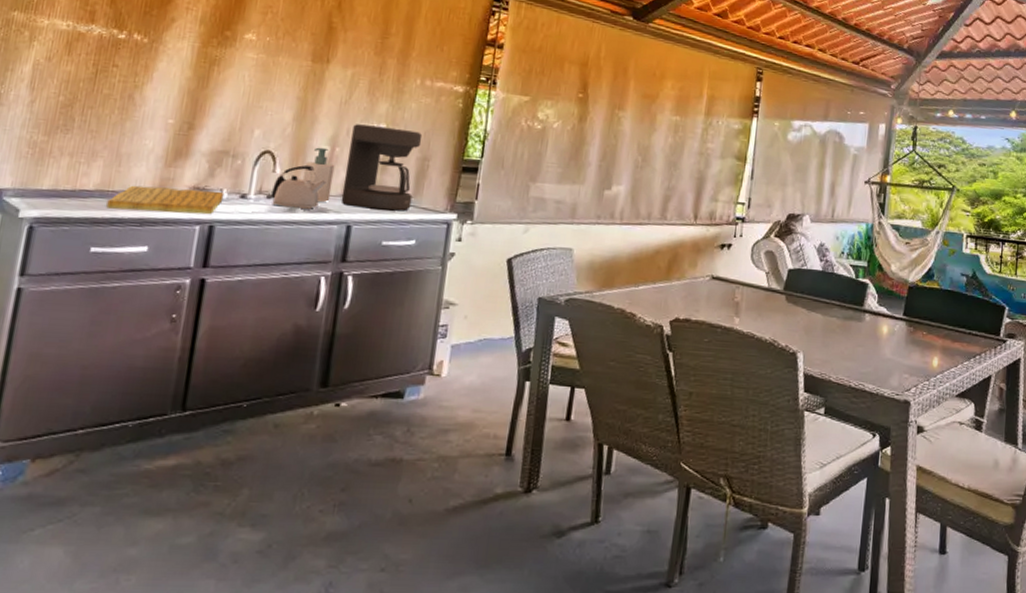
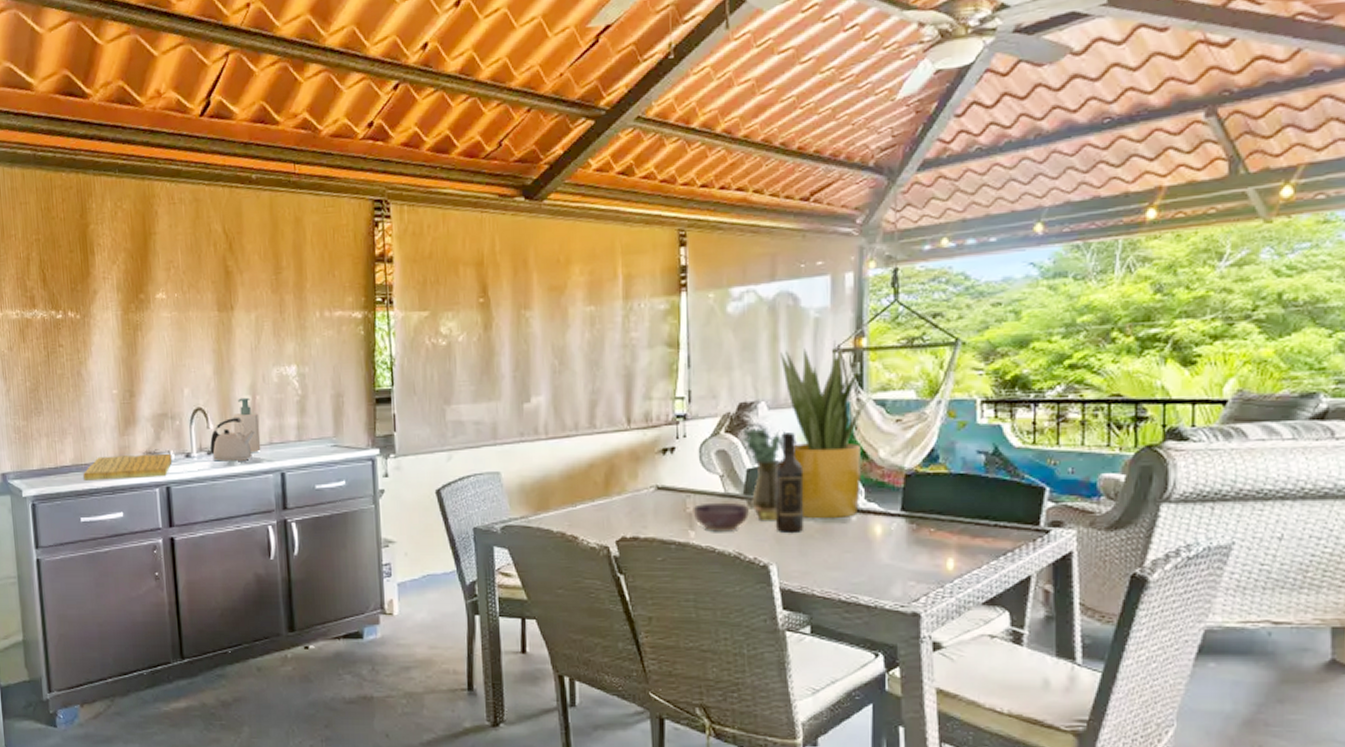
coffee maker: present [340,124,423,211] -> none [267,367,335,454]
bowl: none [739,294,787,321] -> present [693,502,750,532]
vase: none [787,231,819,316] -> present [743,423,782,522]
wine bottle: none [805,242,833,327] -> present [774,432,804,534]
planter: none [825,174,892,318] -> present [780,340,874,519]

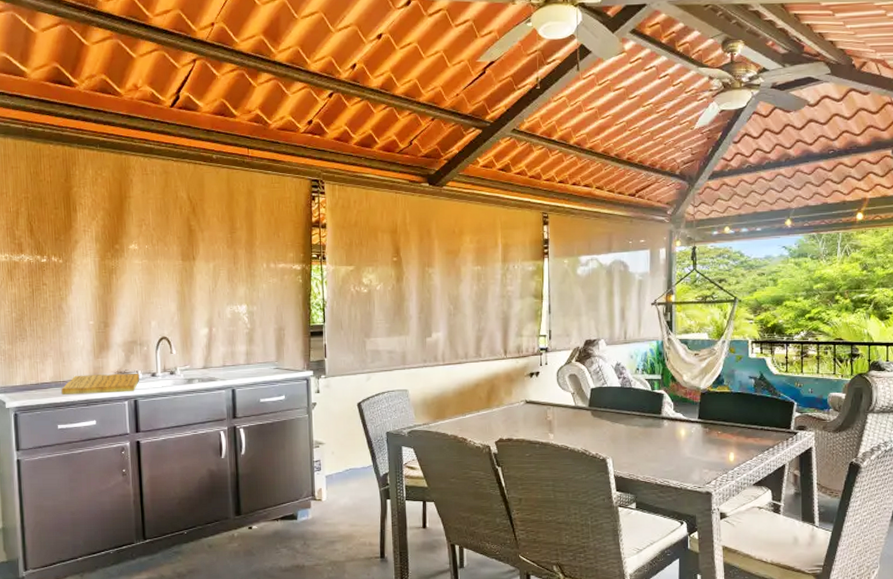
kettle: present [210,416,255,462] -> none [173,344,211,381]
soap bottle: present [232,397,261,453] -> none [192,329,216,374]
bowl: present [693,502,750,532] -> none [552,412,593,434]
vase: present [743,423,782,522] -> none [588,355,616,427]
wine bottle: present [774,432,804,534] -> none [610,362,632,436]
planter: present [780,340,874,519] -> none [615,296,679,425]

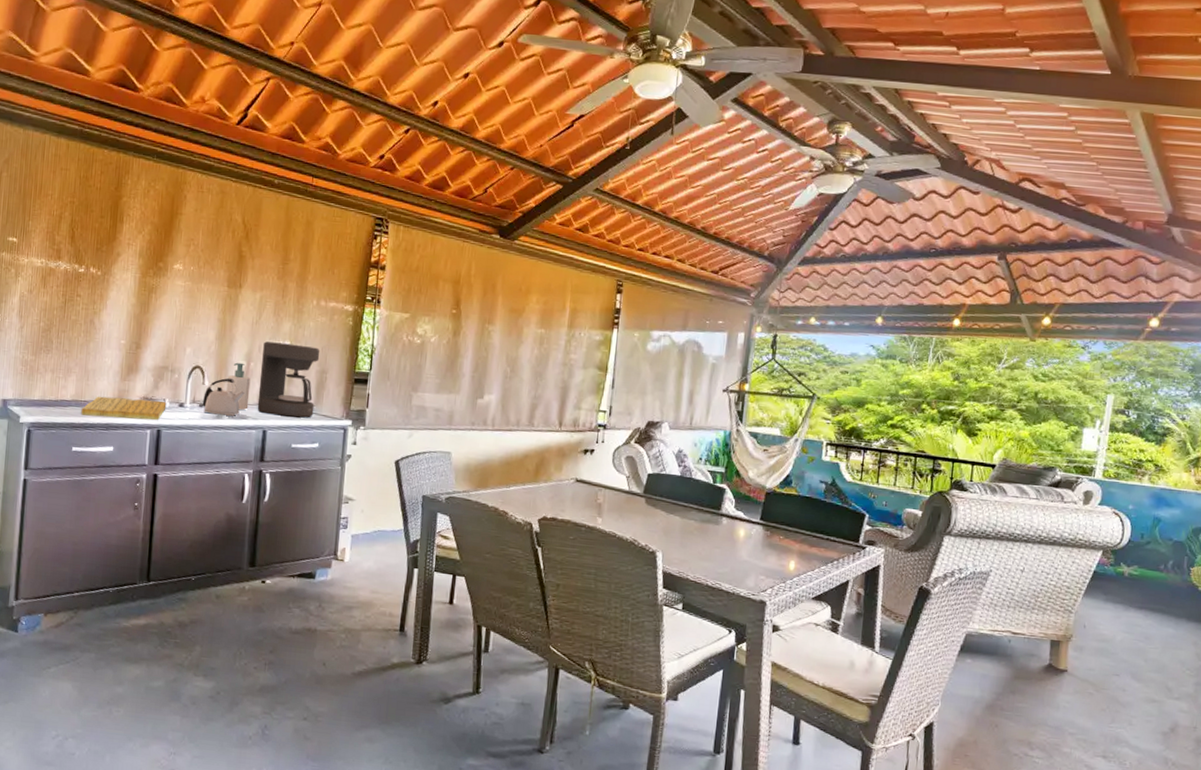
kettle: none [173,344,211,381] -> present [203,378,245,417]
soap bottle: none [192,329,216,374] -> present [226,362,251,411]
coffee maker: none [222,306,277,374] -> present [257,341,320,418]

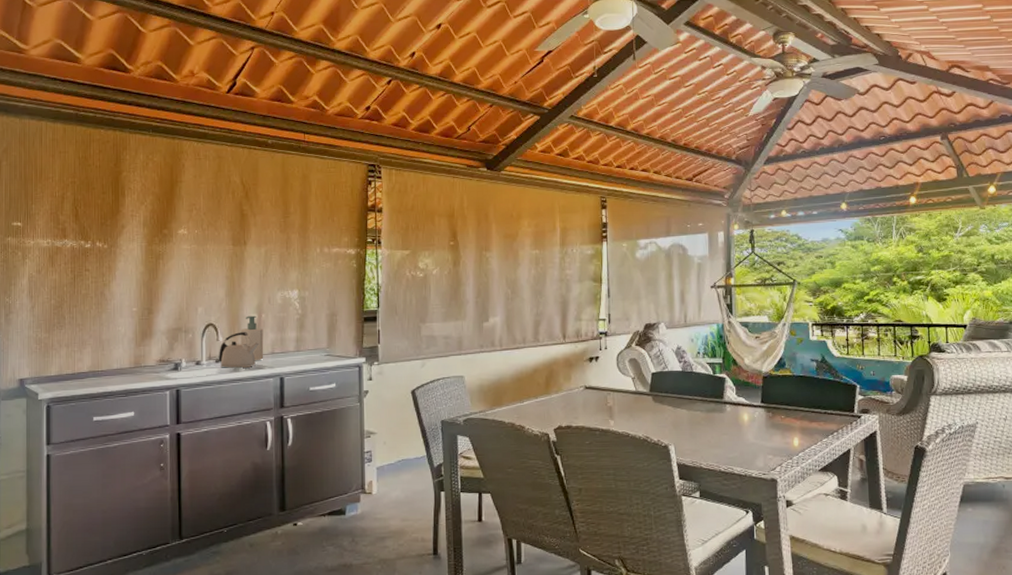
cutting board: present [81,396,167,421] -> none [99,362,183,386]
coffee maker: present [257,341,320,418] -> none [272,291,328,362]

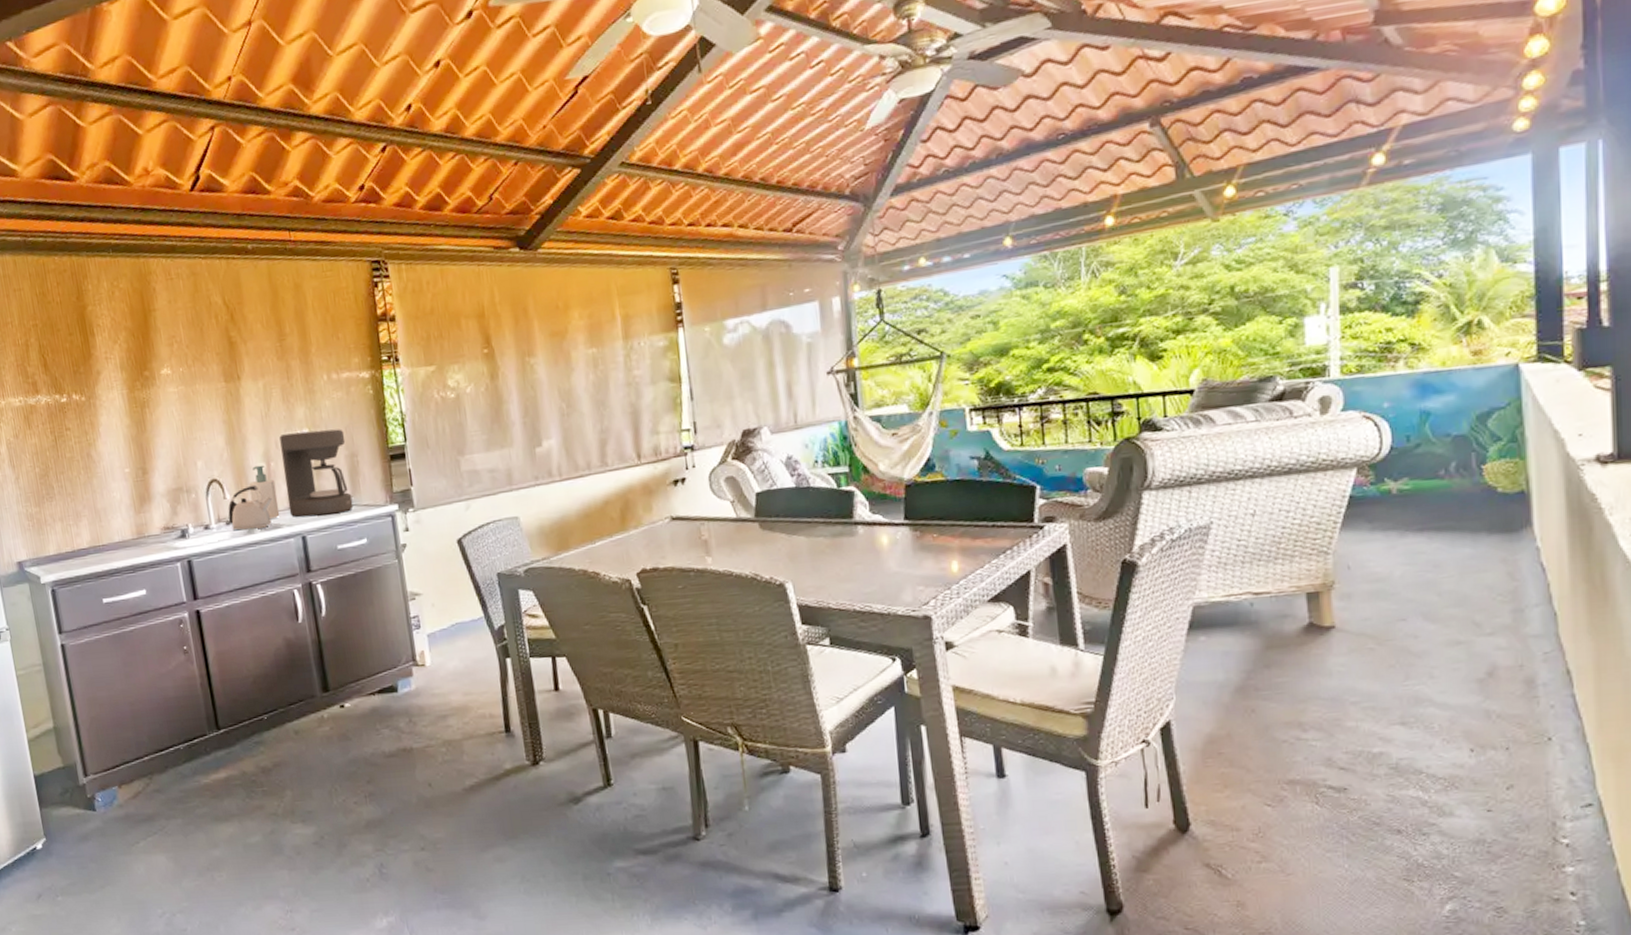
coffee maker: none [272,291,328,362] -> present [279,429,354,517]

